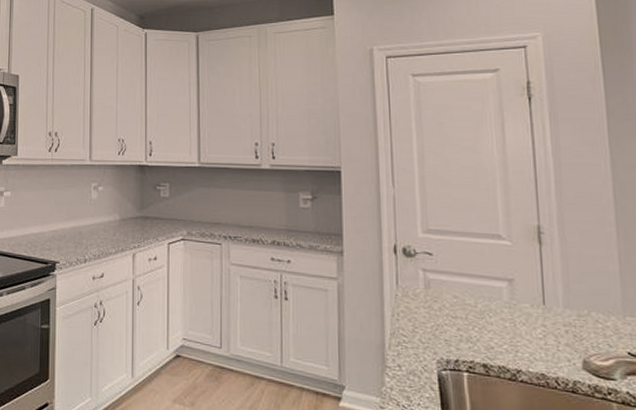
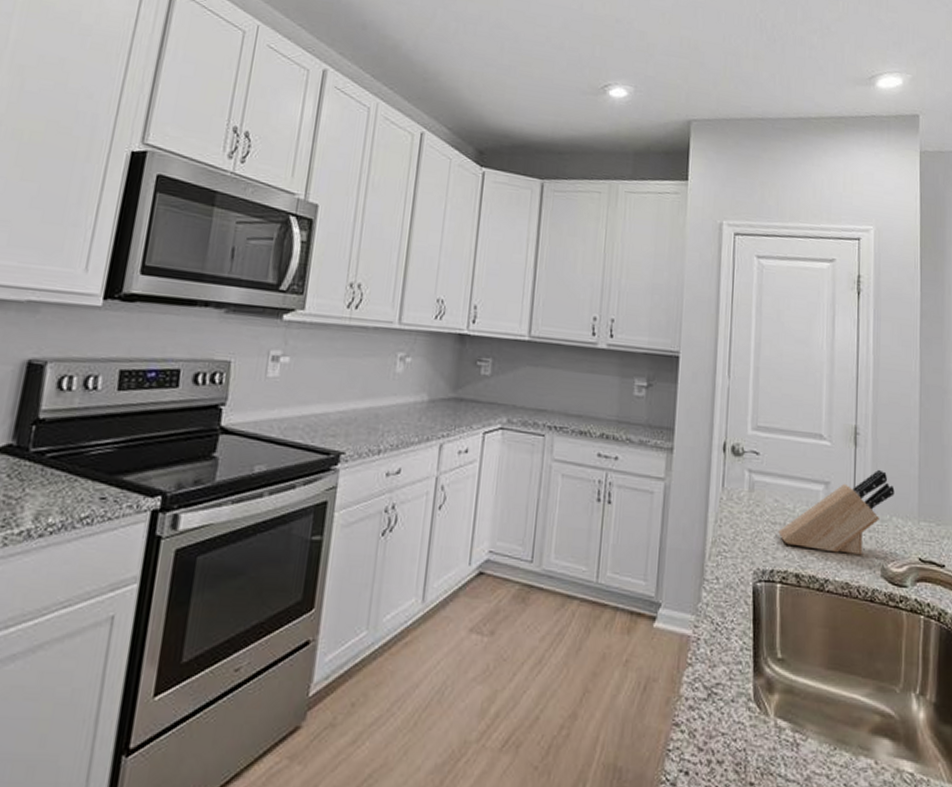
knife block: none [460,266,592,349] -> present [778,469,895,556]

